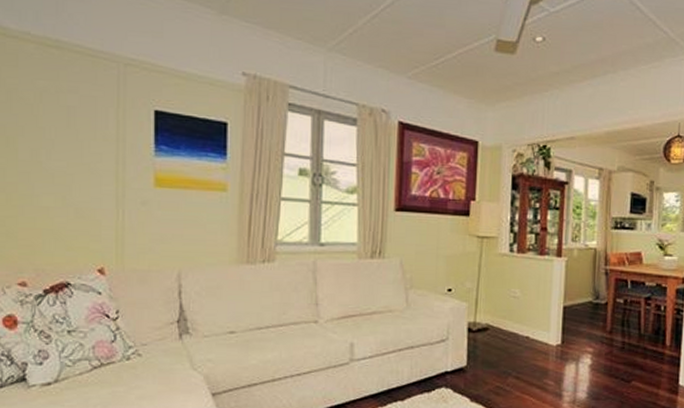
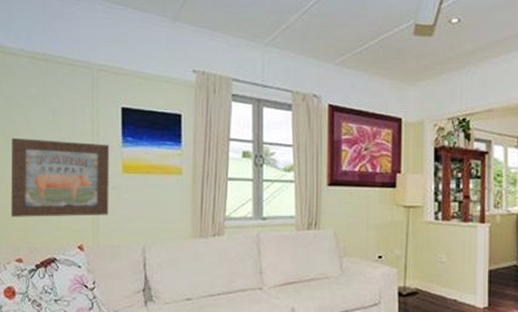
wall art: none [12,138,138,235] -> present [11,137,109,217]

